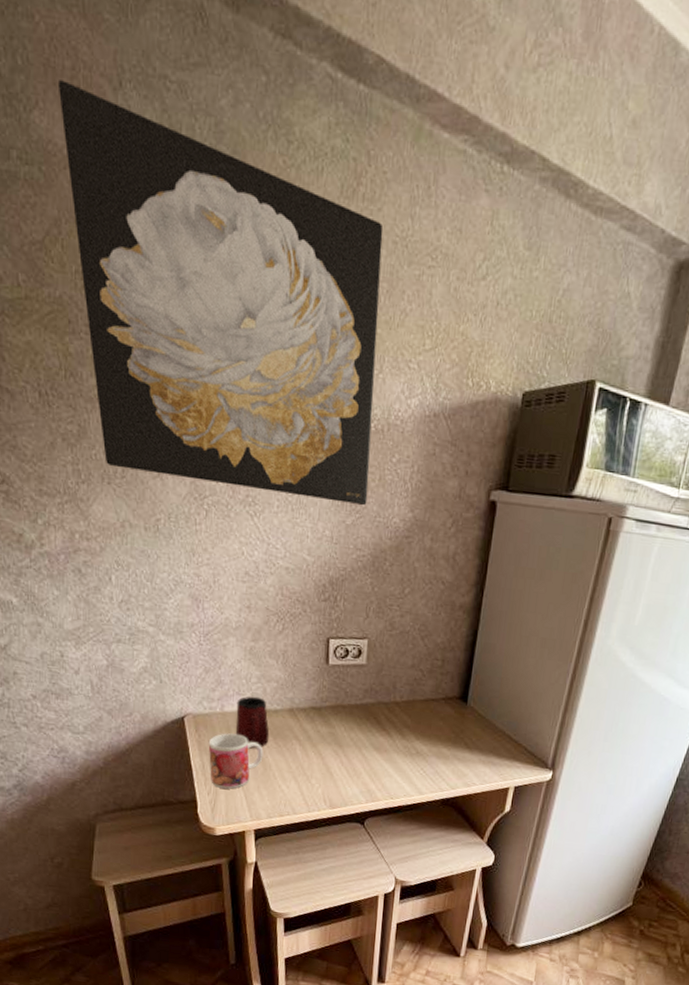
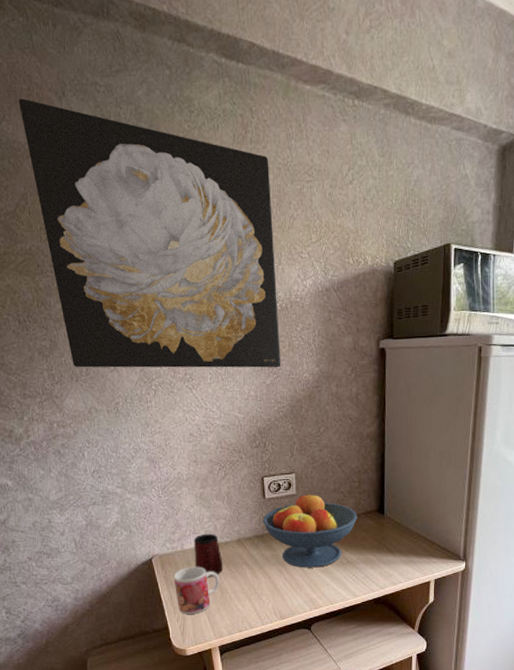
fruit bowl: none [322,664,435,755] -> present [262,492,357,568]

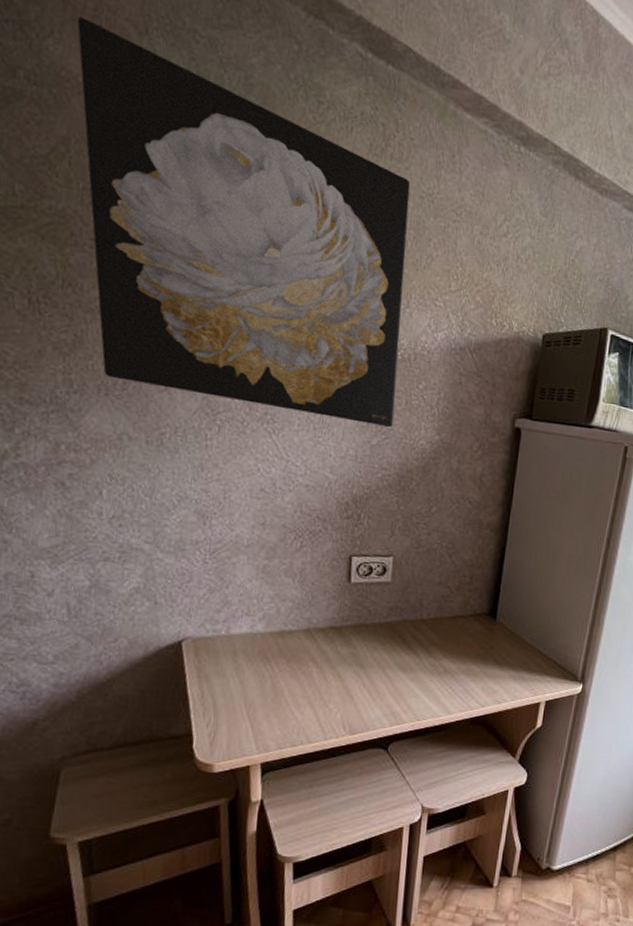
mug: present [173,567,220,614] -> none [209,657,275,719]
mug: present [193,533,223,577] -> none [242,616,283,674]
fruit bowl: present [262,492,357,568] -> none [343,581,464,675]

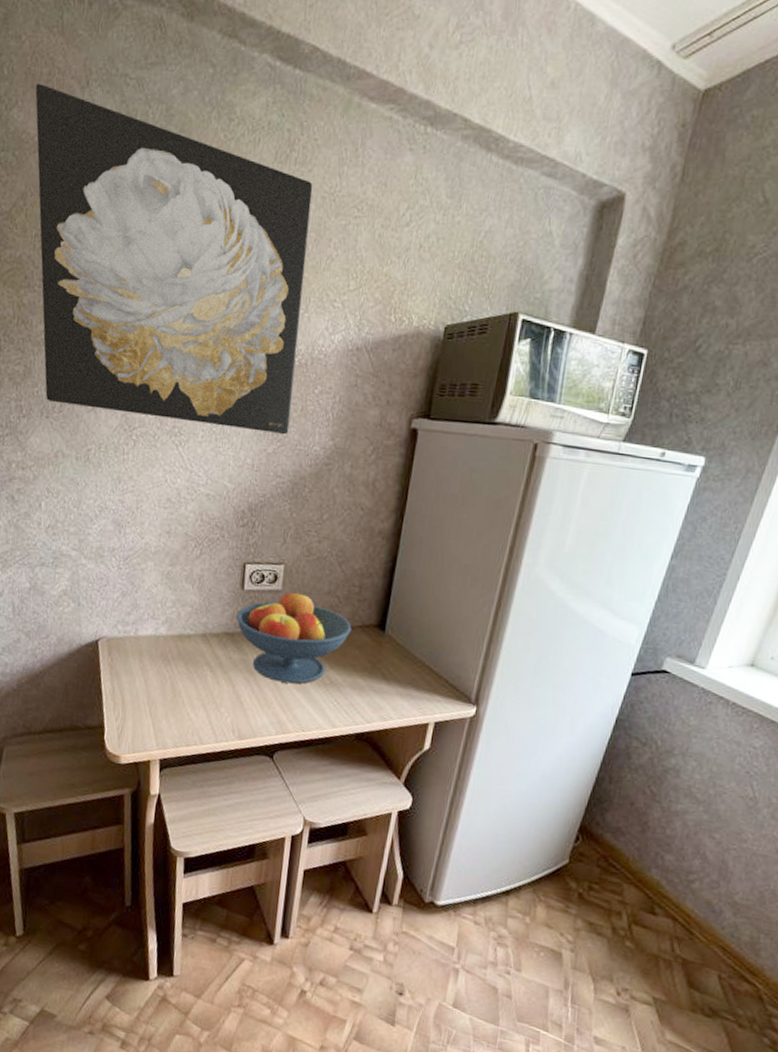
fruit bowl: none [343,581,464,675] -> present [236,590,352,684]

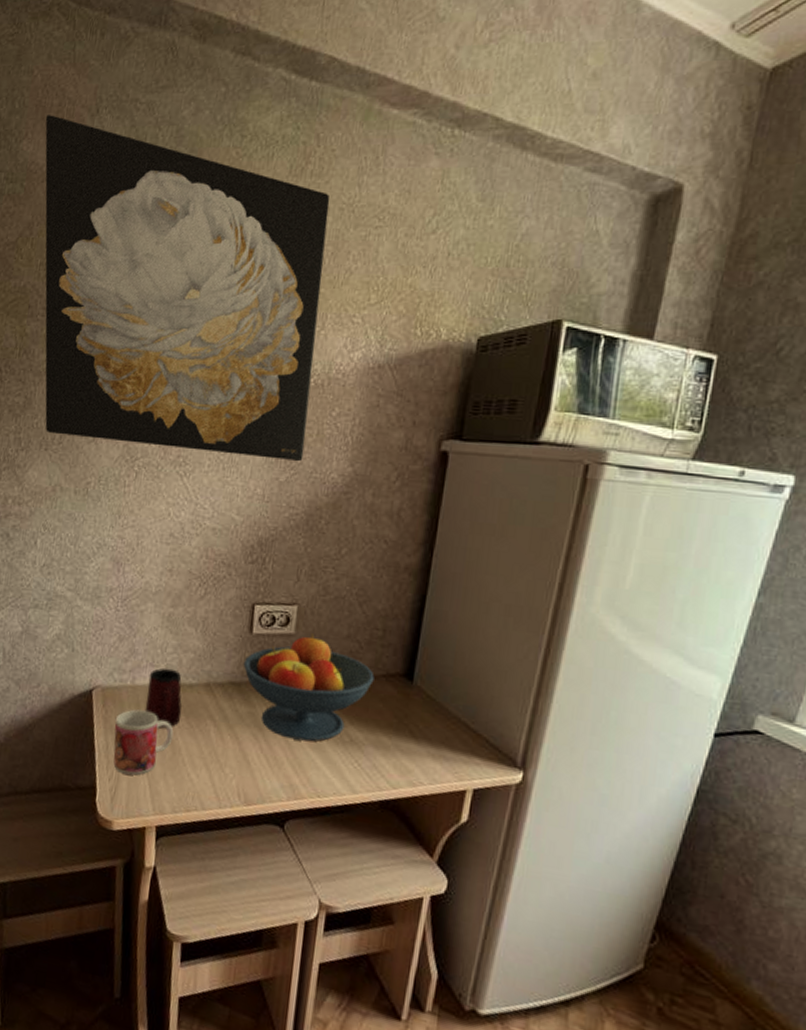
mug: none [119,657,174,716] -> present [113,709,173,776]
mug: none [147,620,181,674] -> present [144,668,182,729]

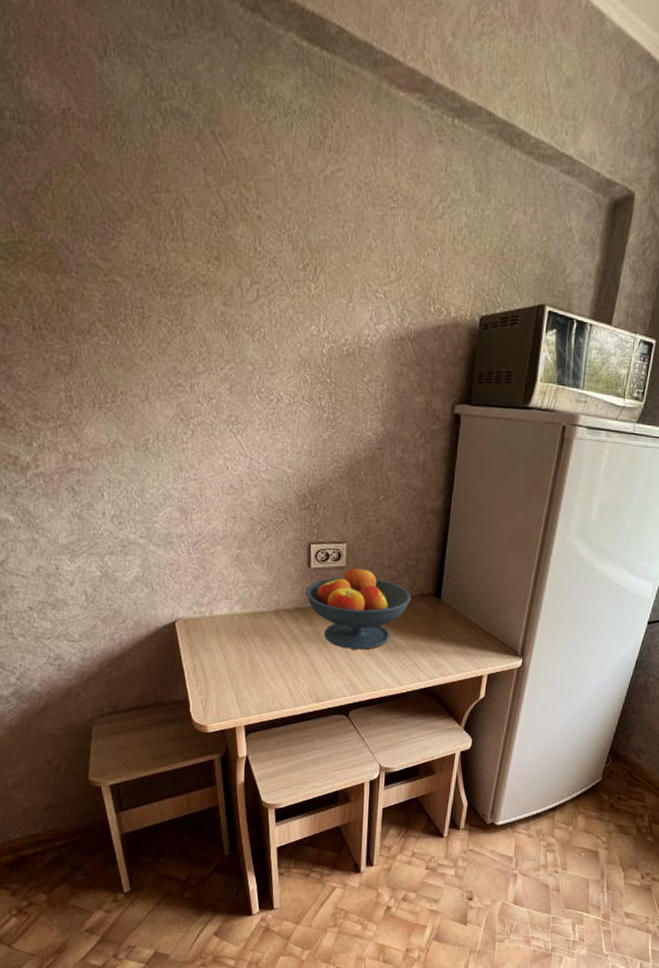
wall art: present [45,115,330,462] -> none [48,49,349,422]
mug: present [113,709,173,776] -> none [199,635,251,688]
mug: present [144,668,182,729] -> none [224,600,257,649]

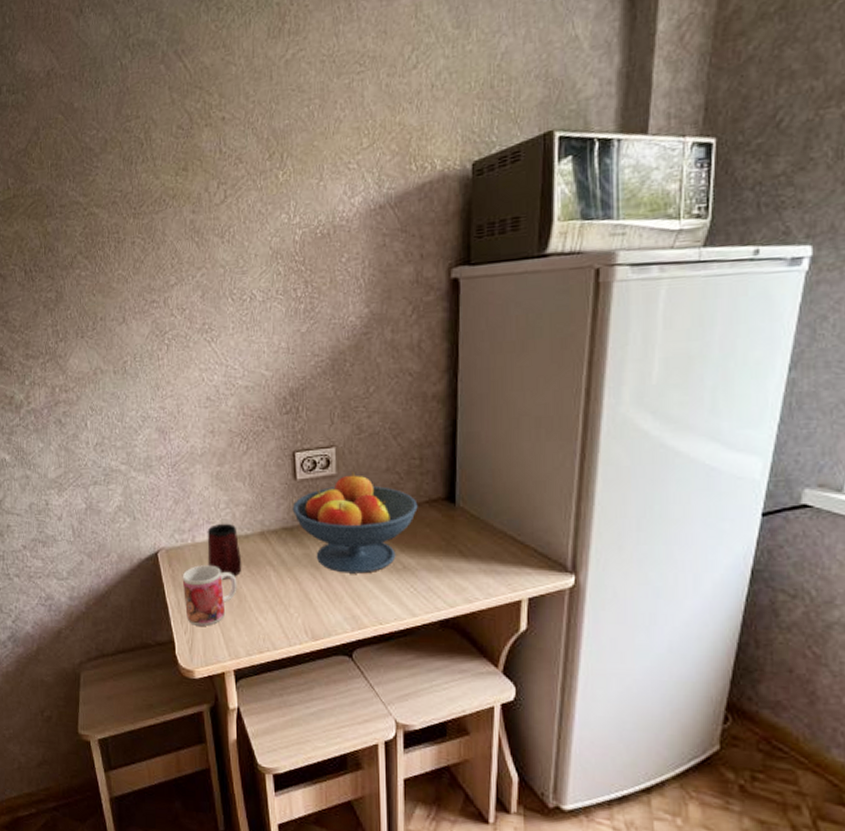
mug: none [199,635,251,688] -> present [182,565,237,626]
mug: none [224,600,257,649] -> present [207,523,242,580]

